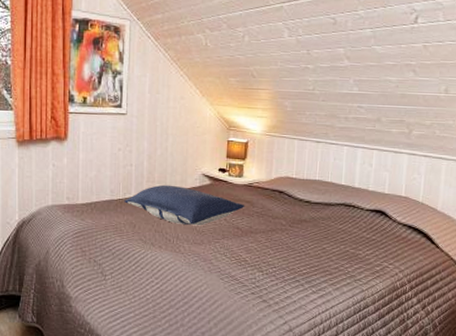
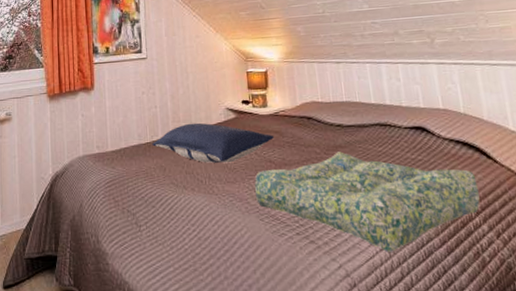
seat cushion: none [219,225,418,314] -> present [255,151,480,252]

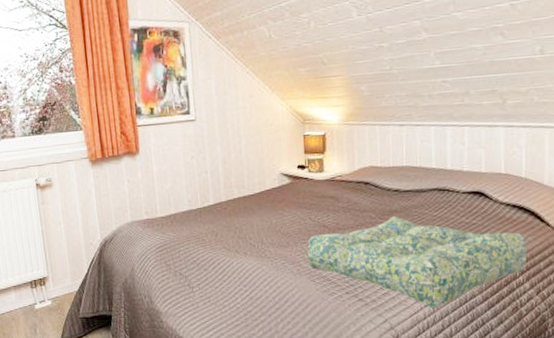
pillow: present [152,123,275,163] -> none [203,188,330,228]

